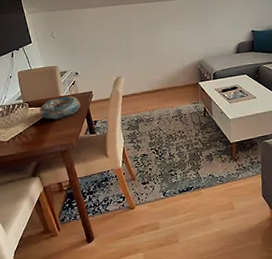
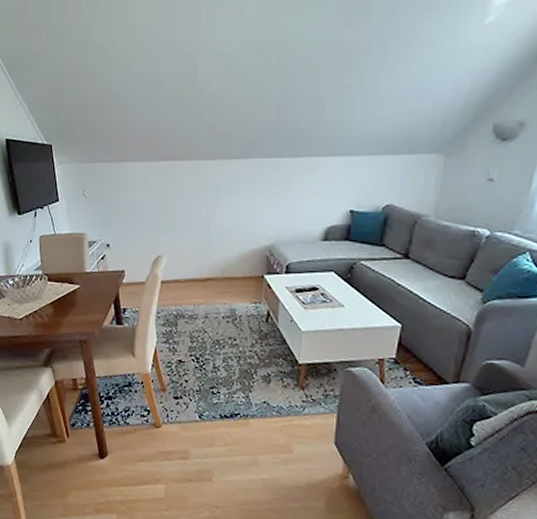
decorative bowl: present [39,96,81,120] -> none [59,273,109,301]

